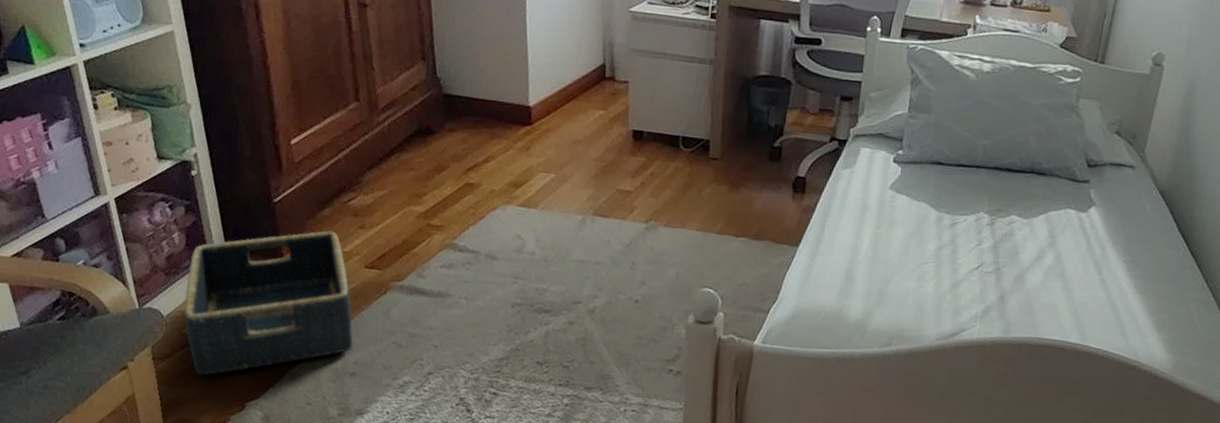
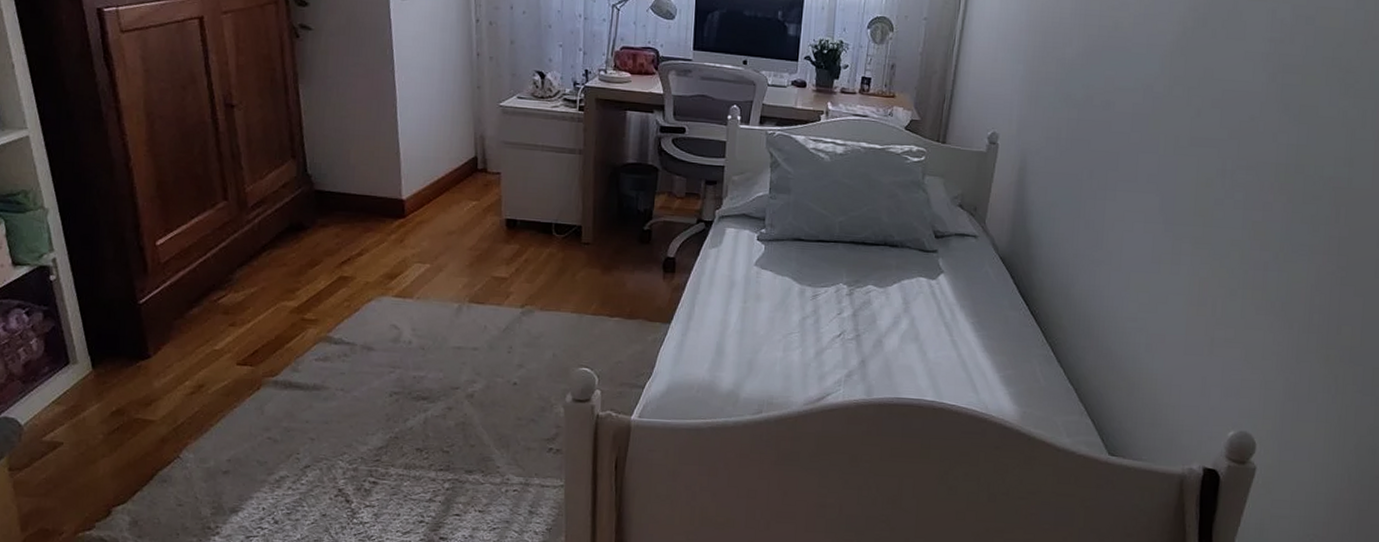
basket: present [184,230,353,376] -> none [43,329,226,484]

